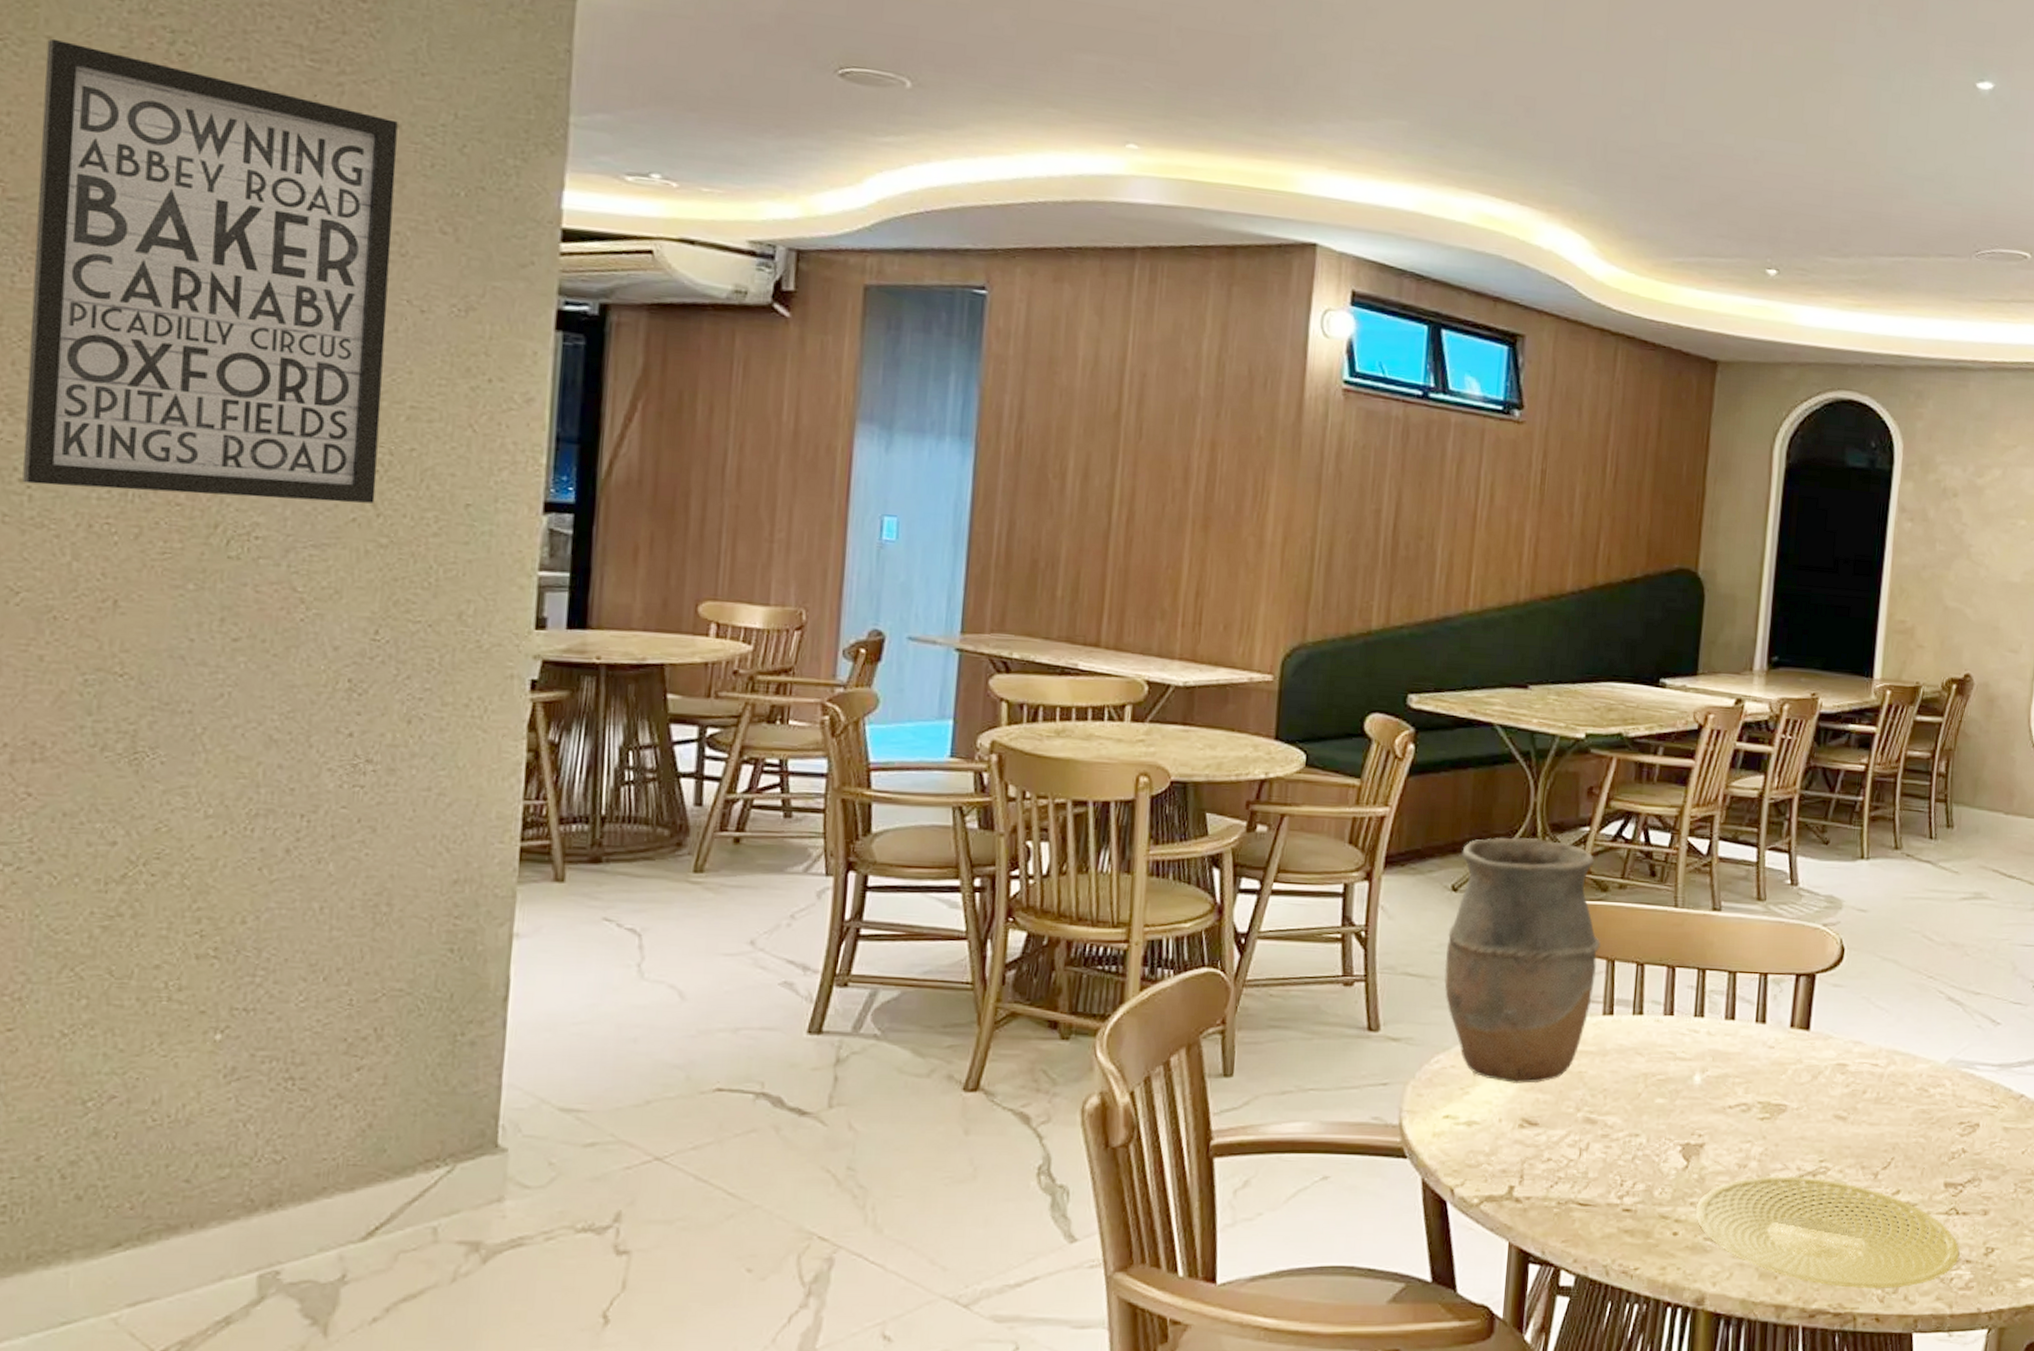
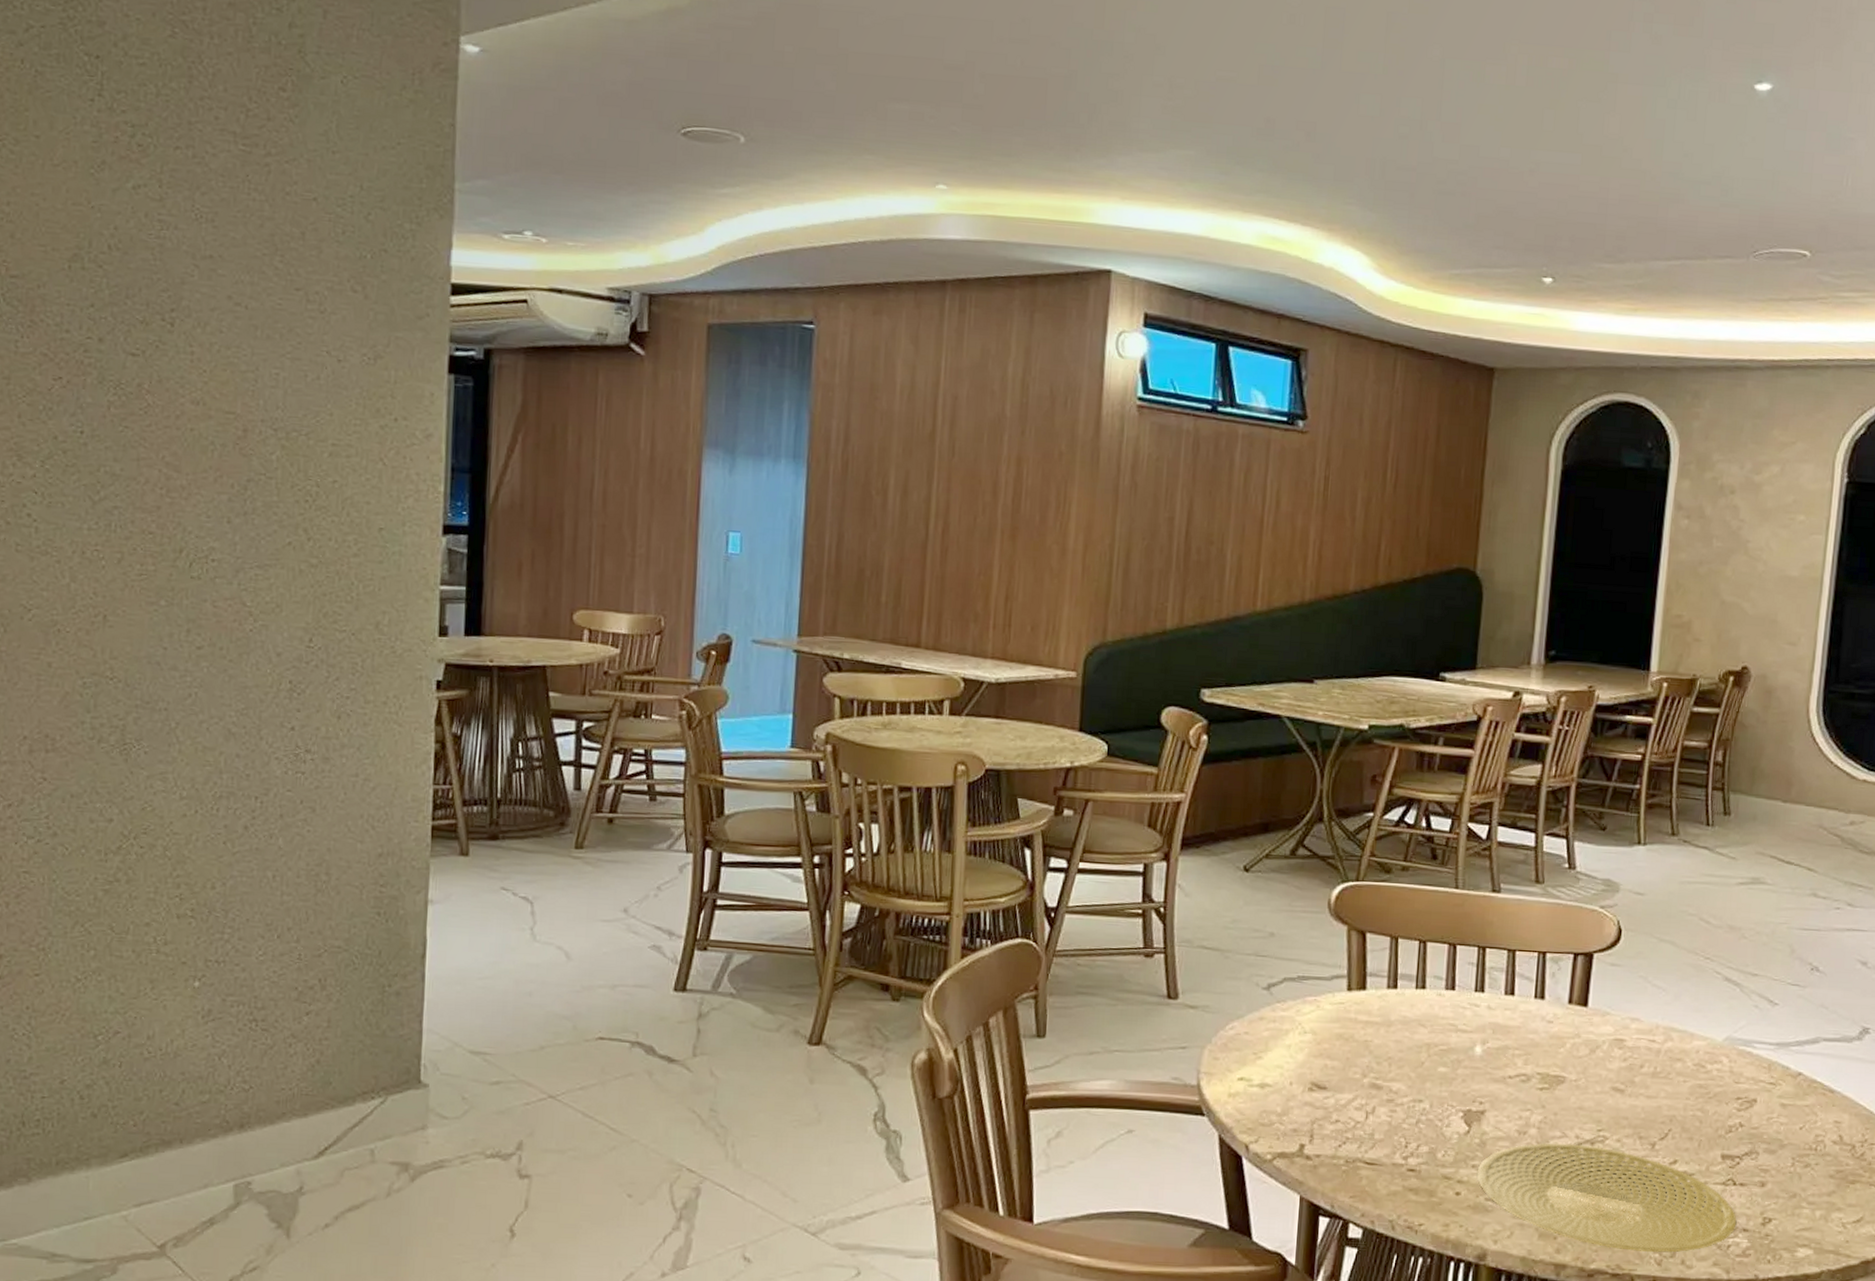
wall art: present [22,38,398,504] -> none [30,137,315,529]
vase: present [1444,838,1601,1085] -> none [1237,822,1385,1051]

